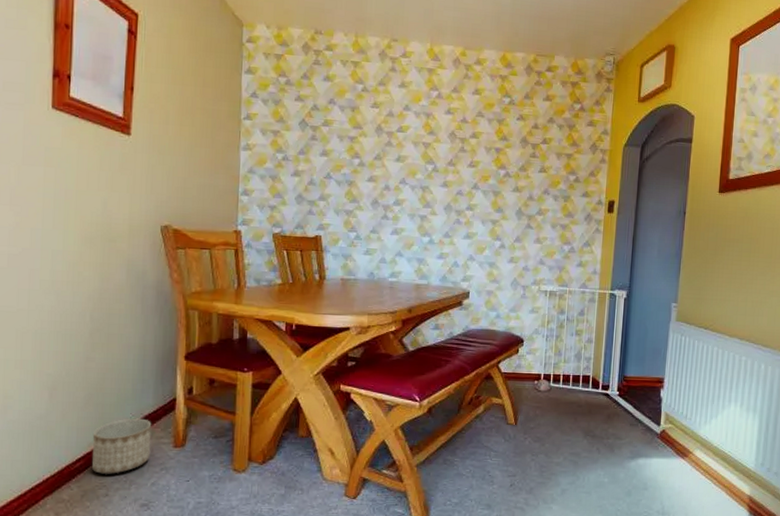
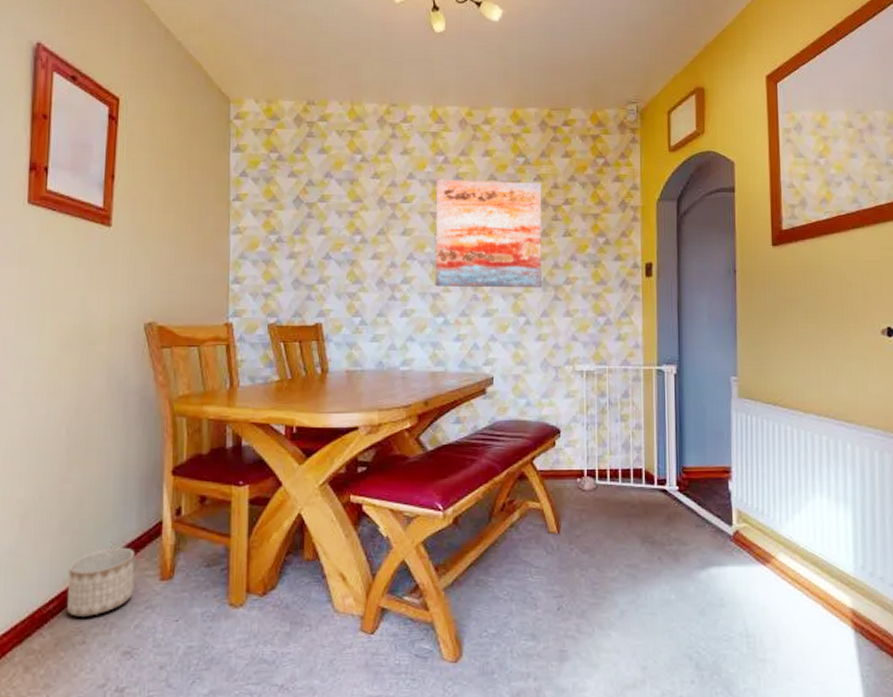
wall art: none [423,113,524,217] -> present [435,180,542,288]

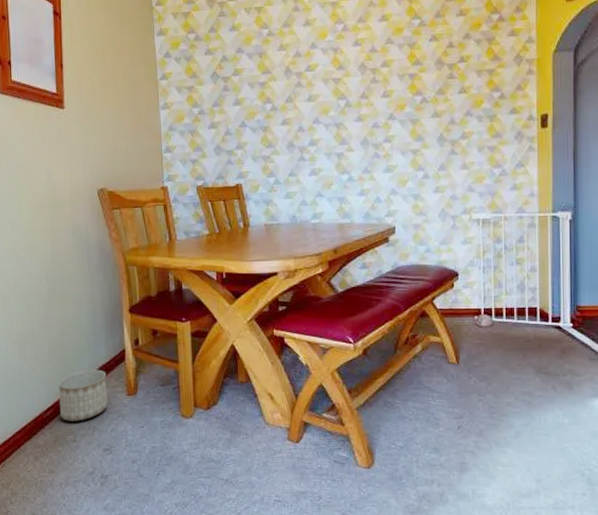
wall art: present [435,180,542,288] -> none [337,43,439,147]

